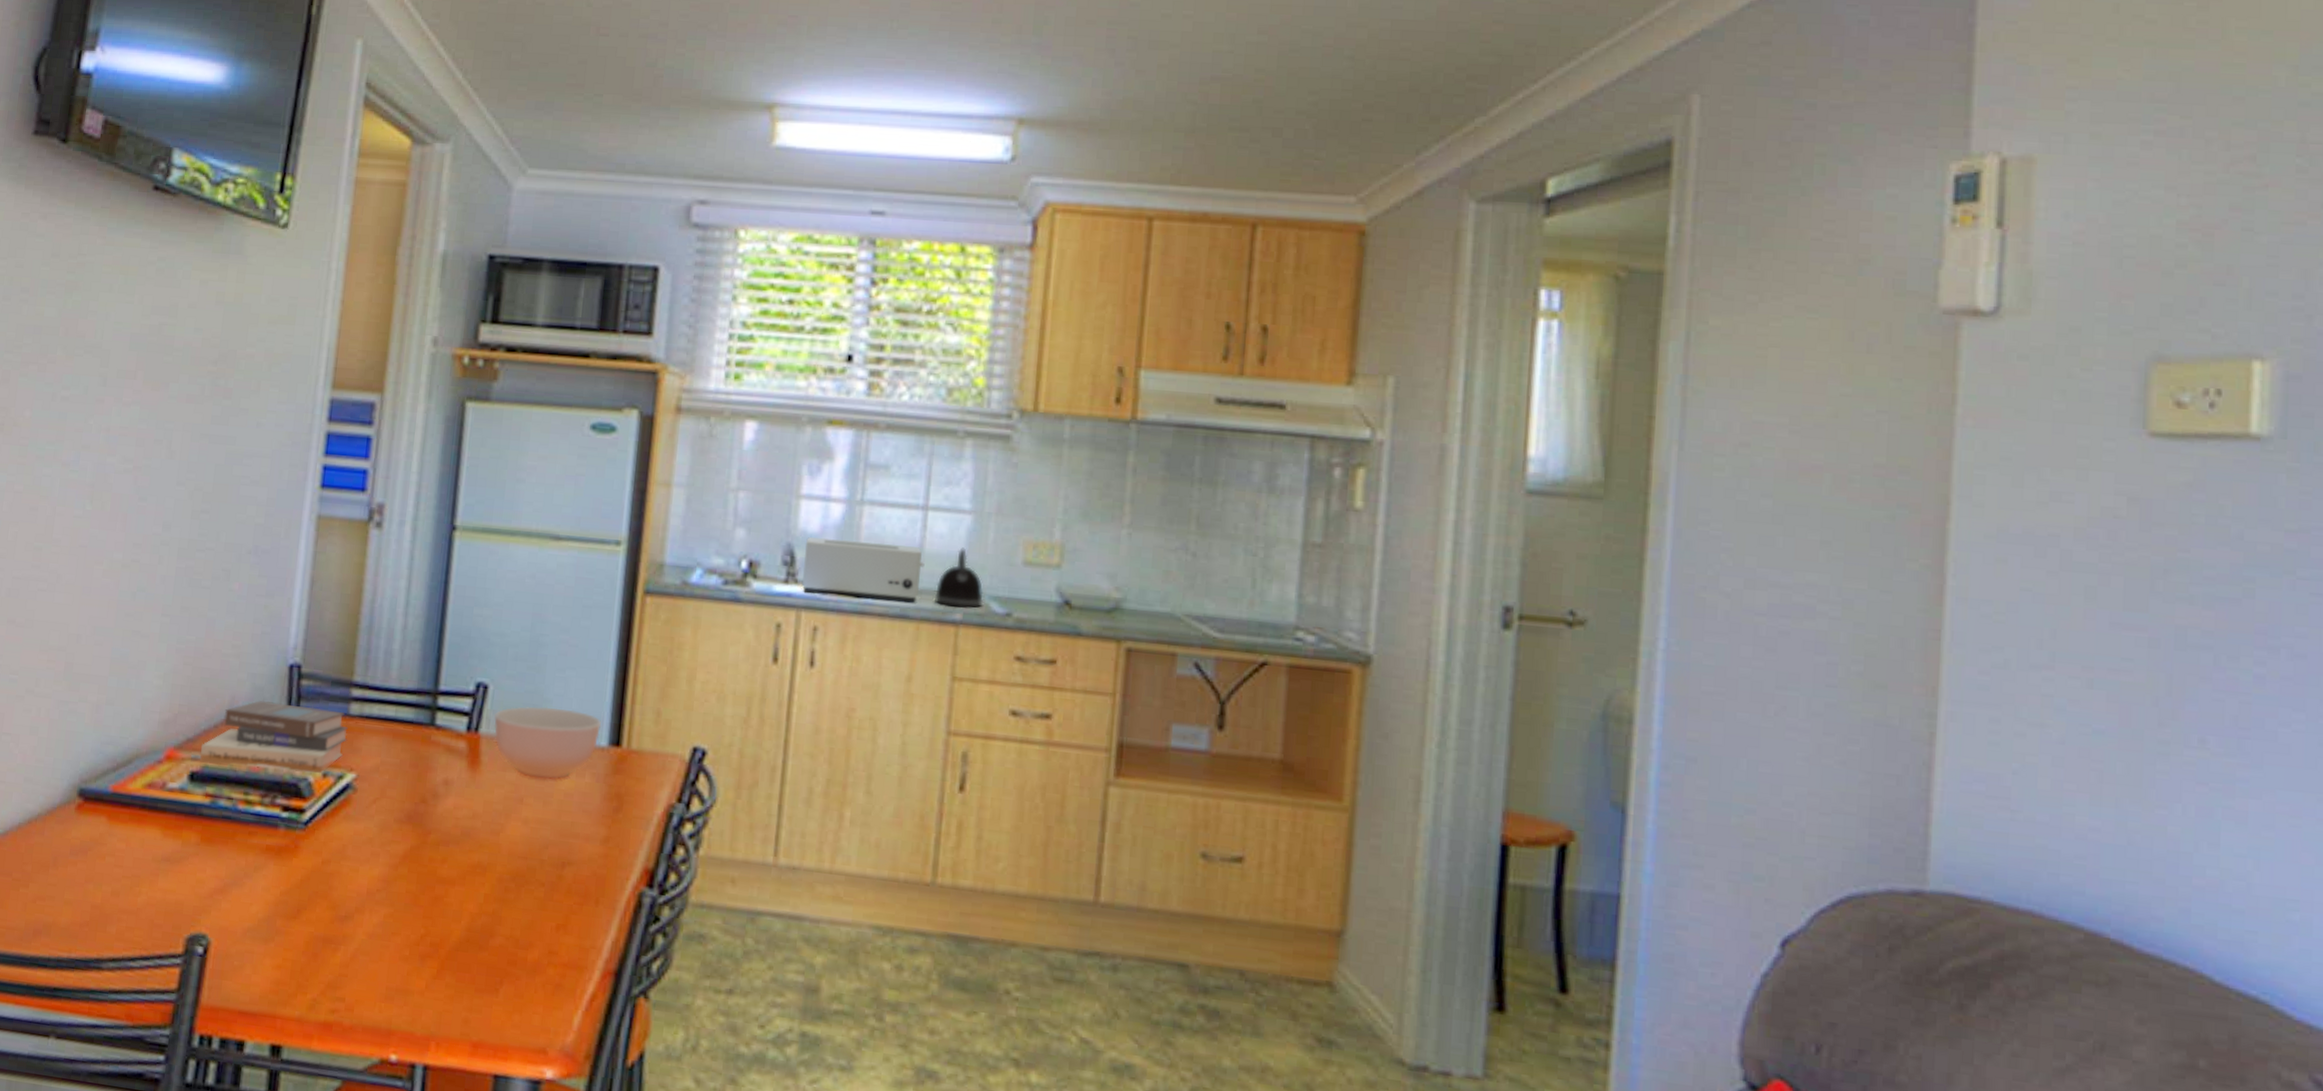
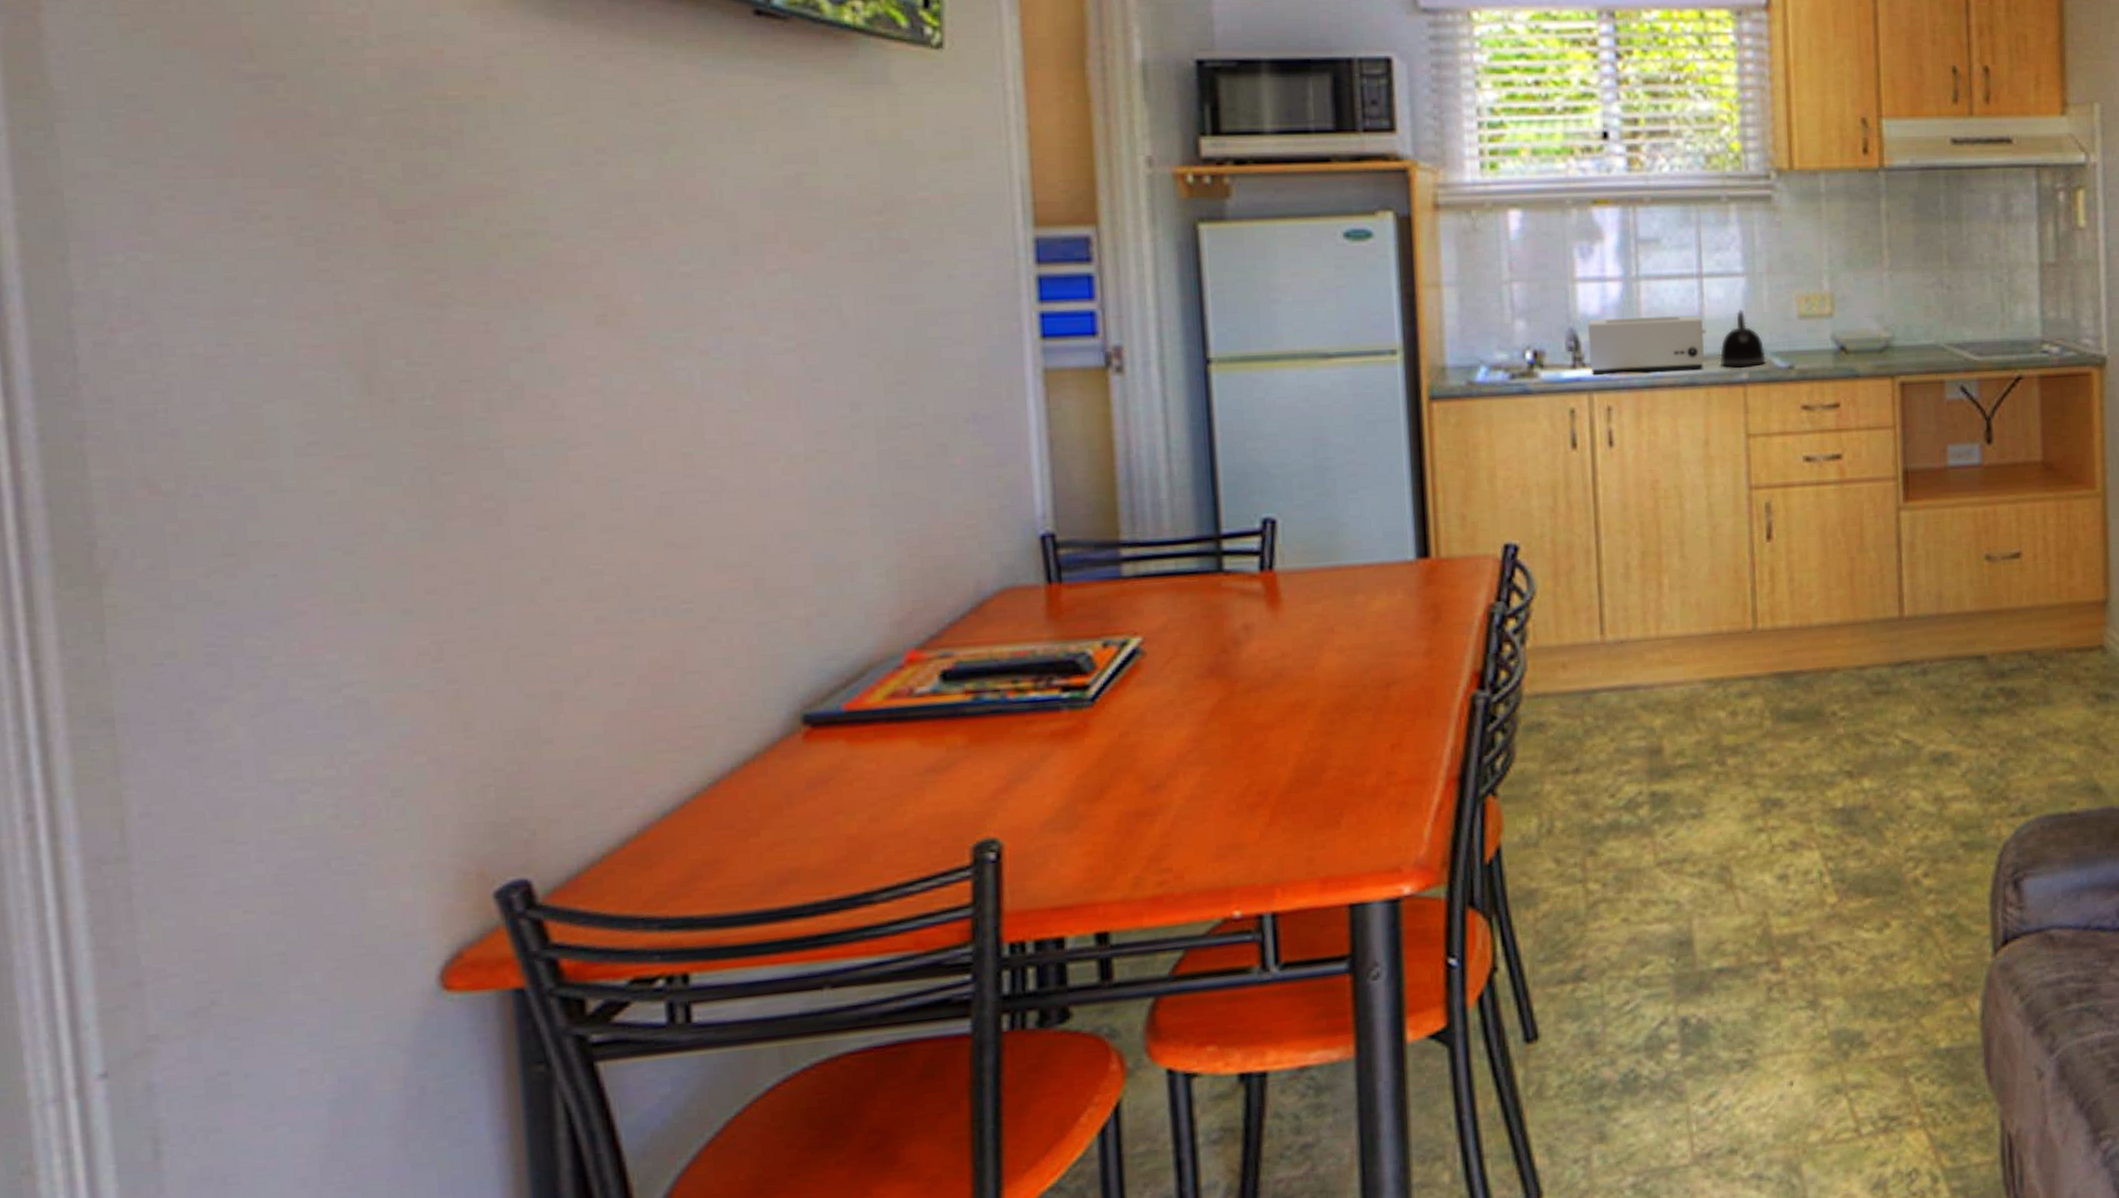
books: present [200,700,348,773] -> none [948,575,1125,659]
bowl: present [494,706,602,780] -> none [1288,529,1406,605]

